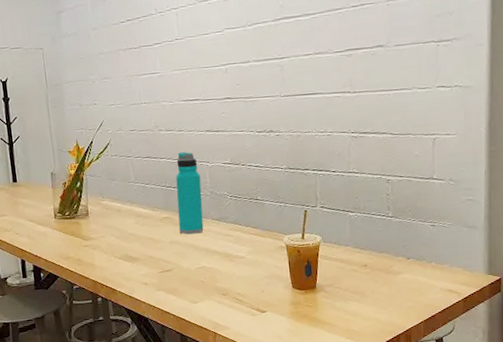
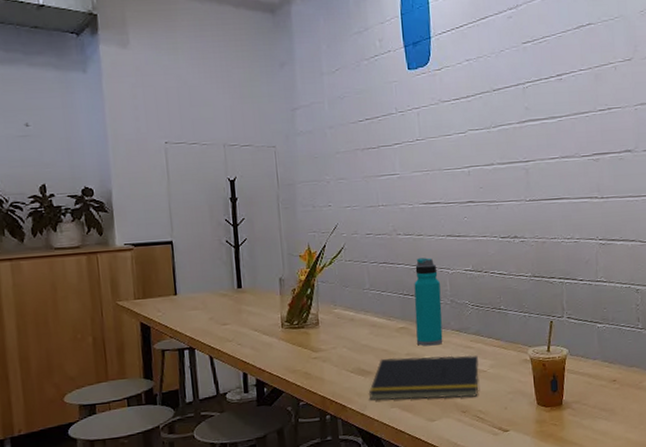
notepad: none [135,242,237,285] -> present [368,355,479,401]

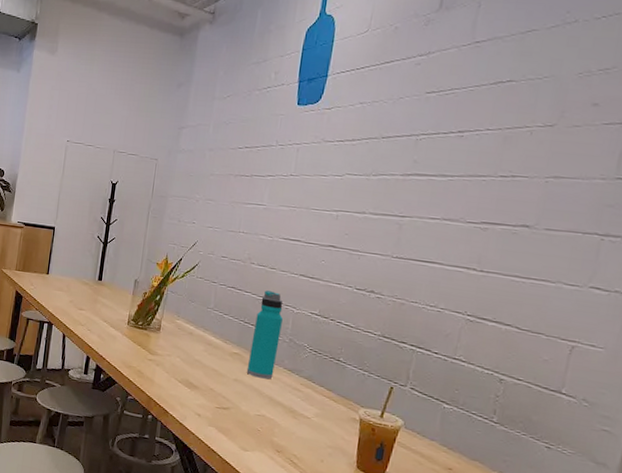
notepad: present [368,355,479,401] -> none [190,377,305,440]

